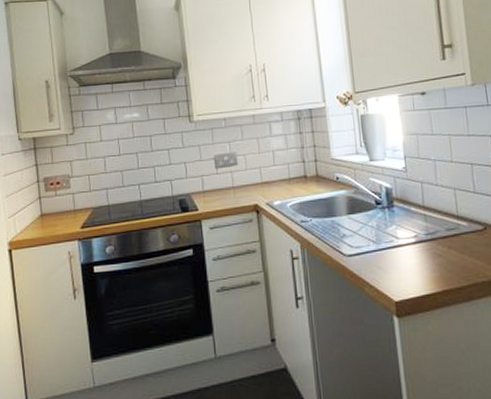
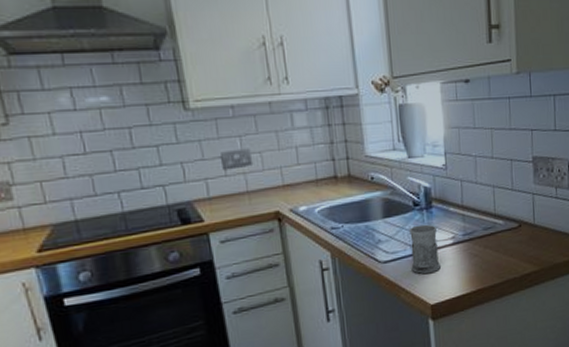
mug: none [372,222,404,270] -> present [410,224,441,274]

